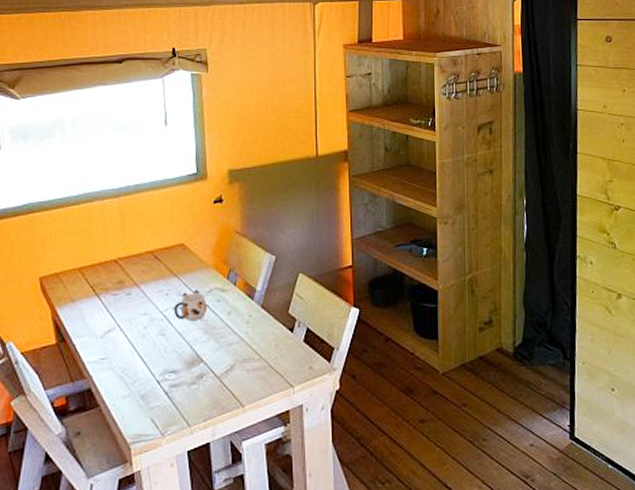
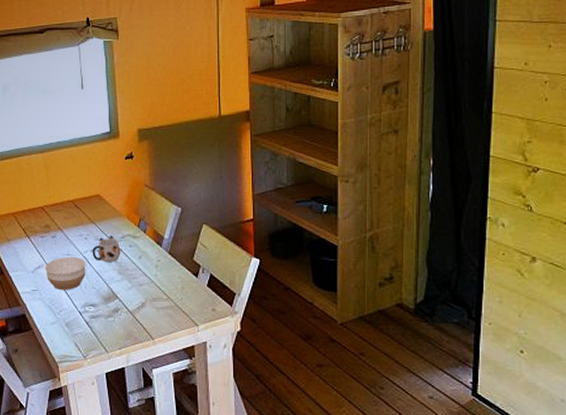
bowl: none [116,316,166,356] -> present [44,257,86,290]

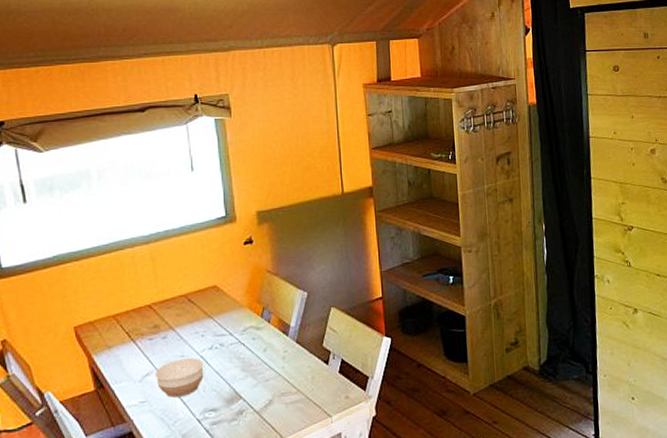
mug: present [92,236,121,262] -> none [210,330,244,359]

